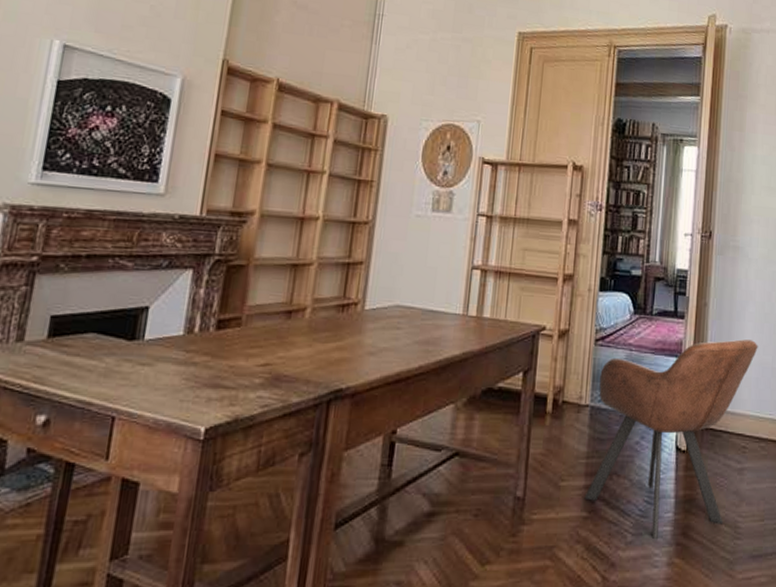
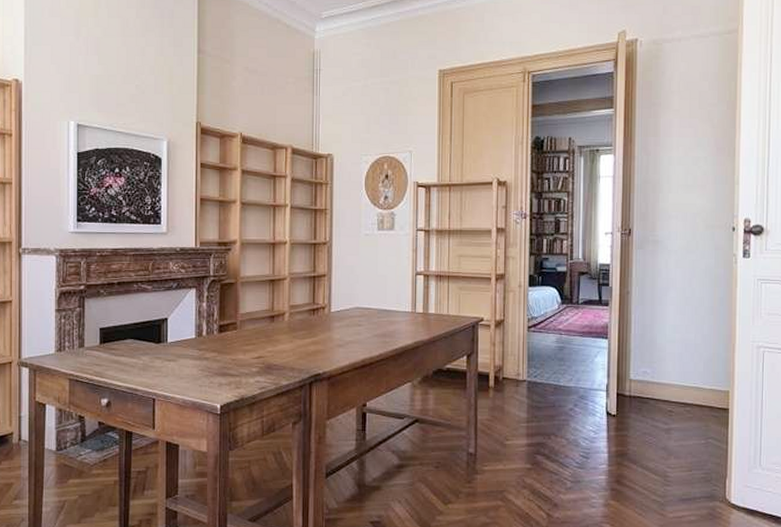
armchair: present [584,339,758,540] -> none [527,321,681,486]

